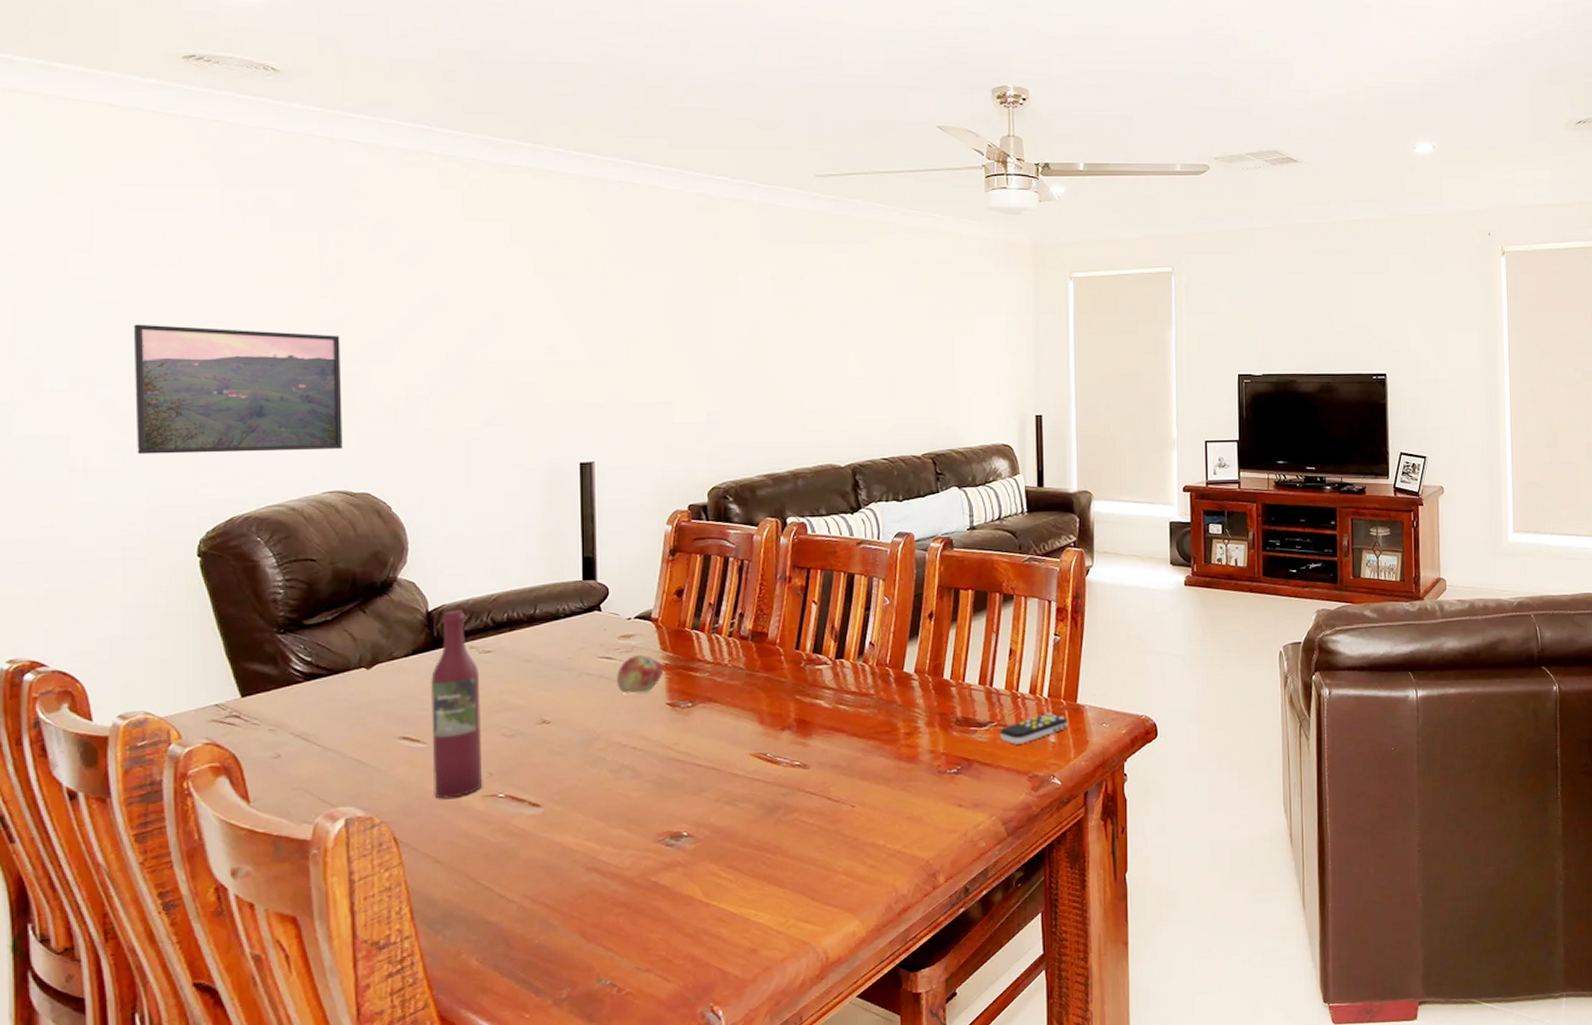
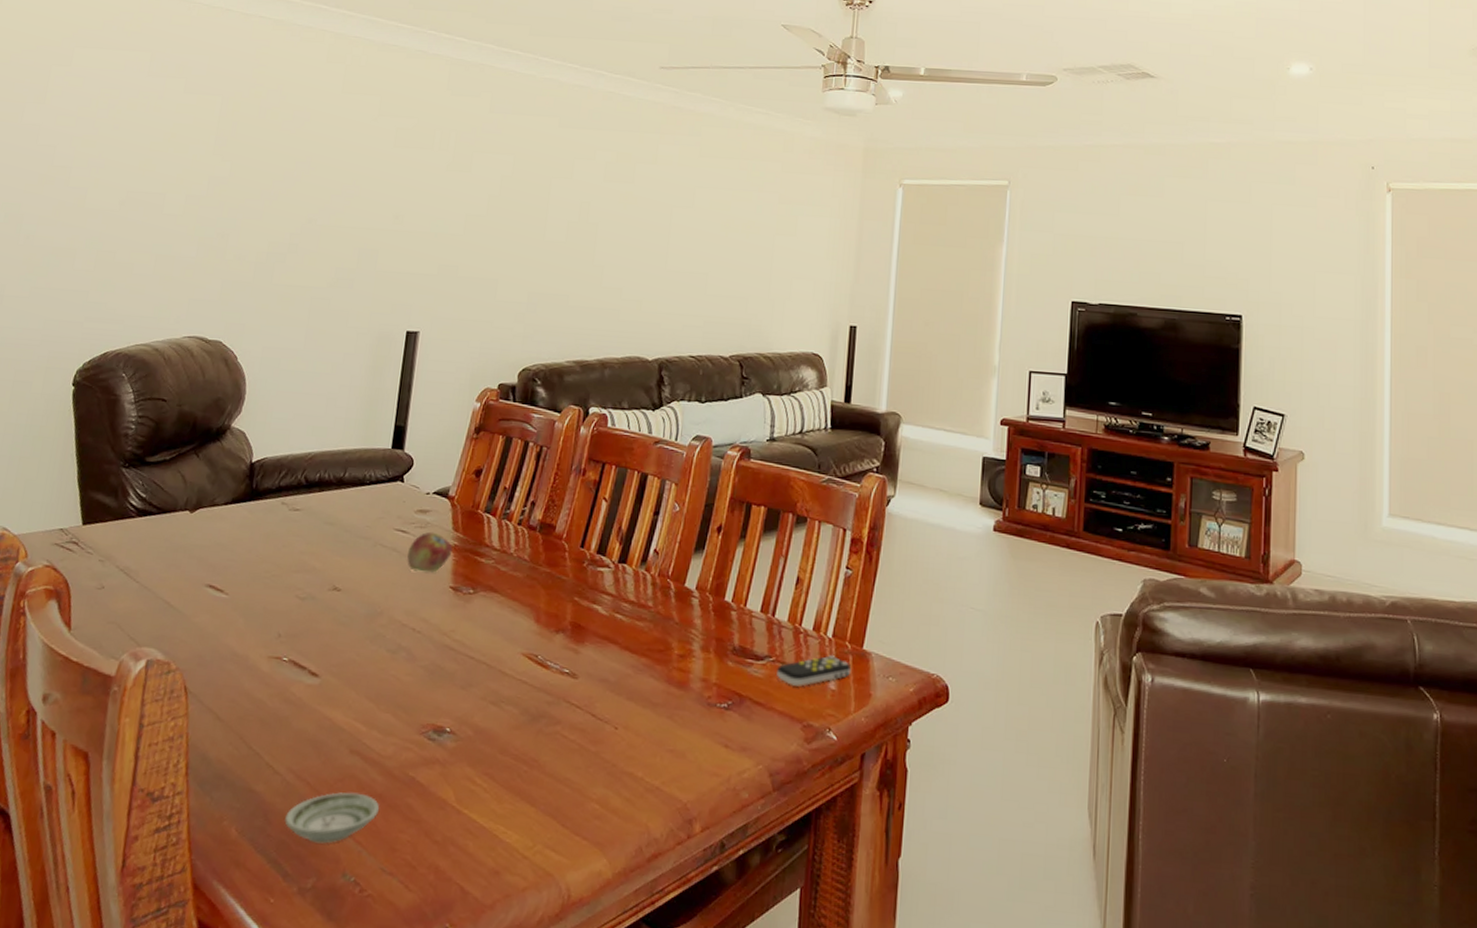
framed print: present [133,324,343,455] -> none [43,168,222,297]
wine bottle: present [430,609,483,799] -> none [226,463,286,655]
saucer: none [528,905,626,957] -> present [284,792,380,844]

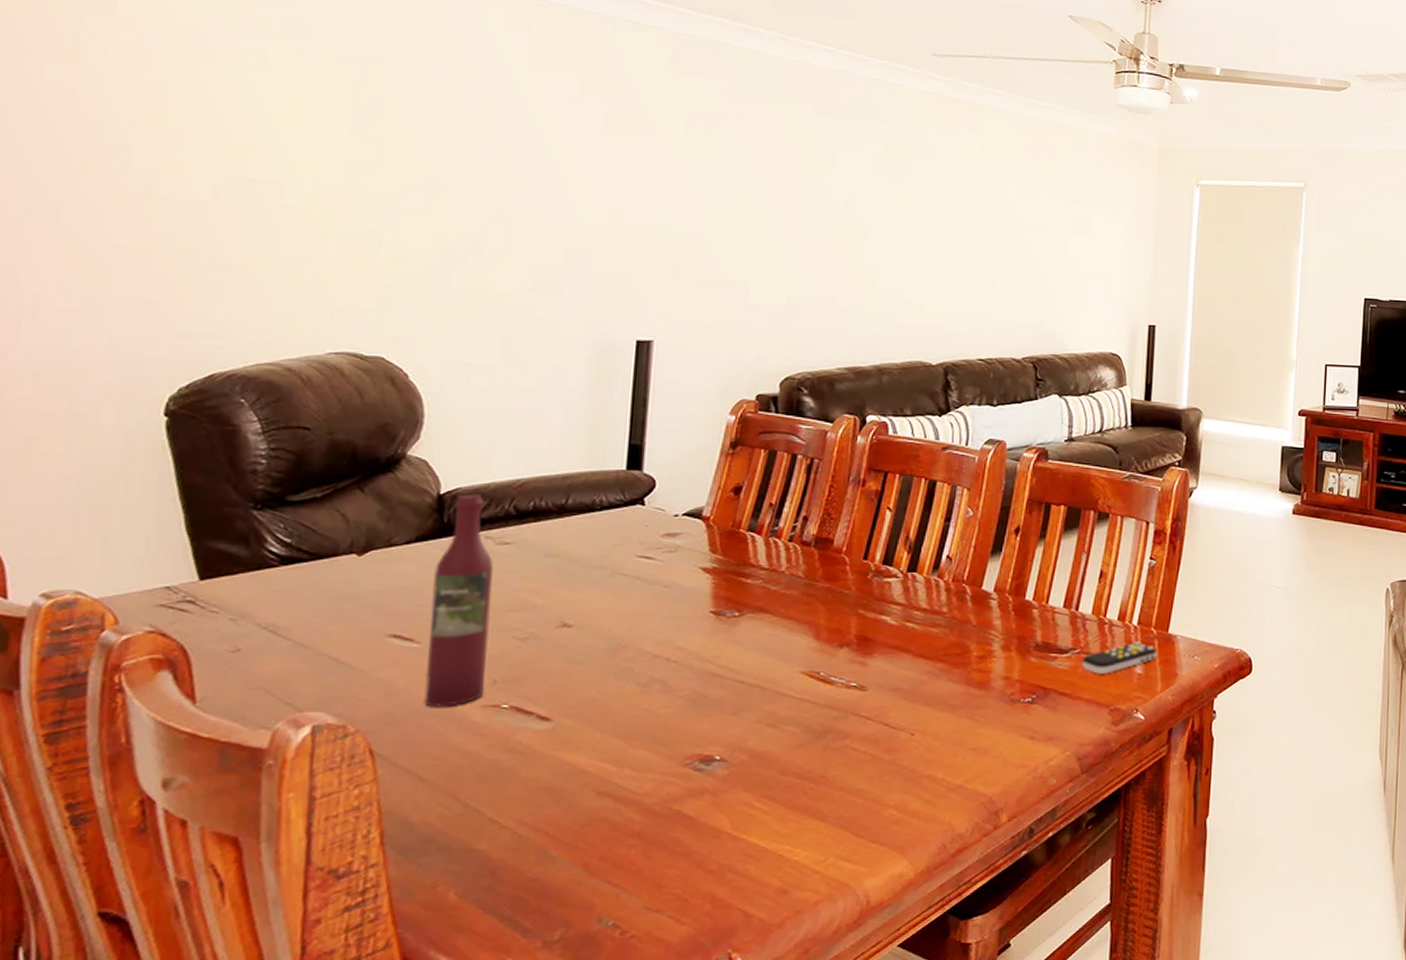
wine bottle: none [226,463,286,655] -> present [424,494,493,707]
saucer: present [284,792,380,844] -> none [519,835,640,893]
fruit: present [407,531,453,573] -> none [655,555,711,599]

